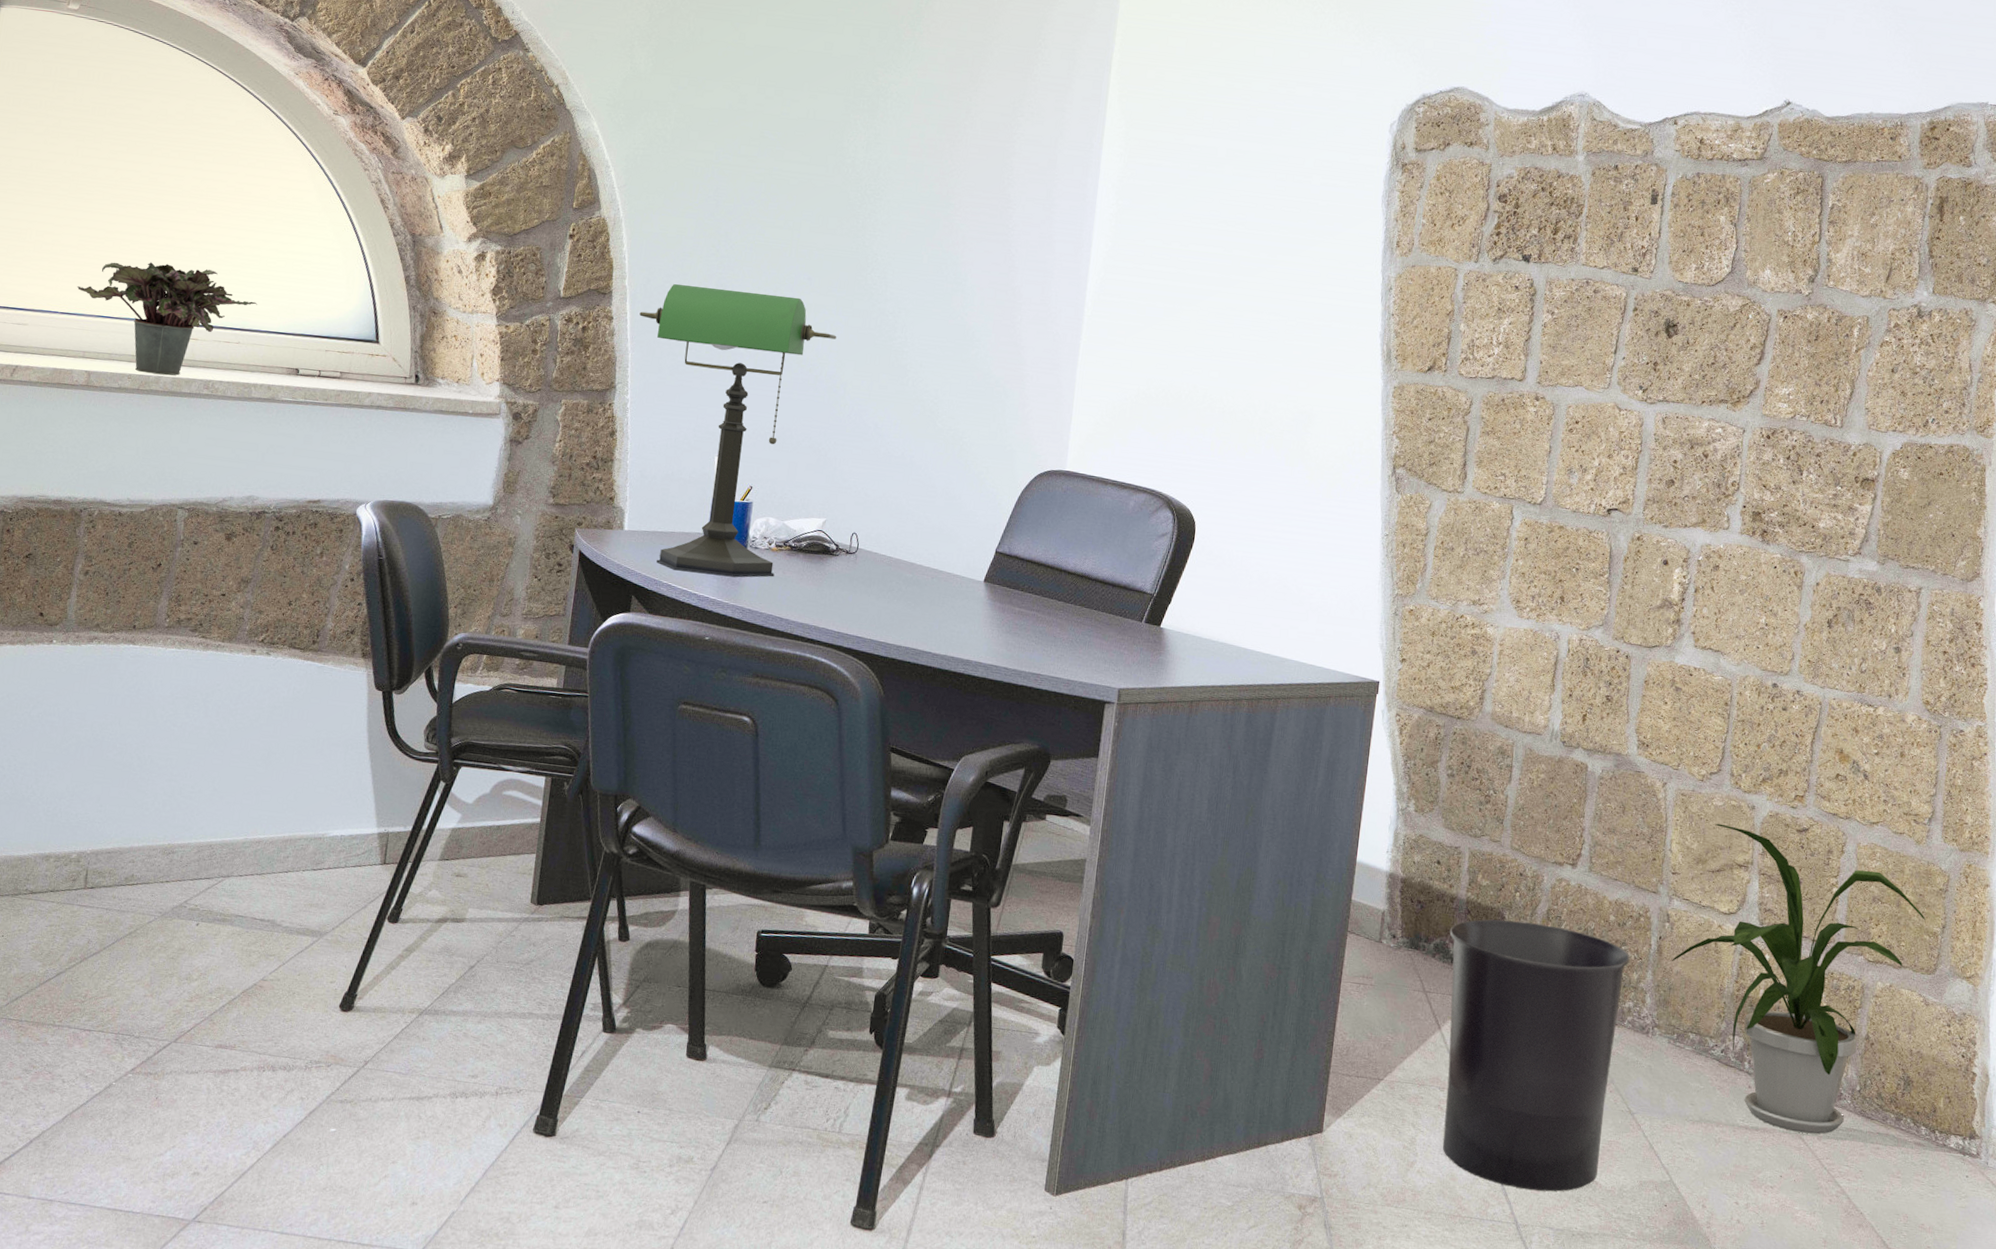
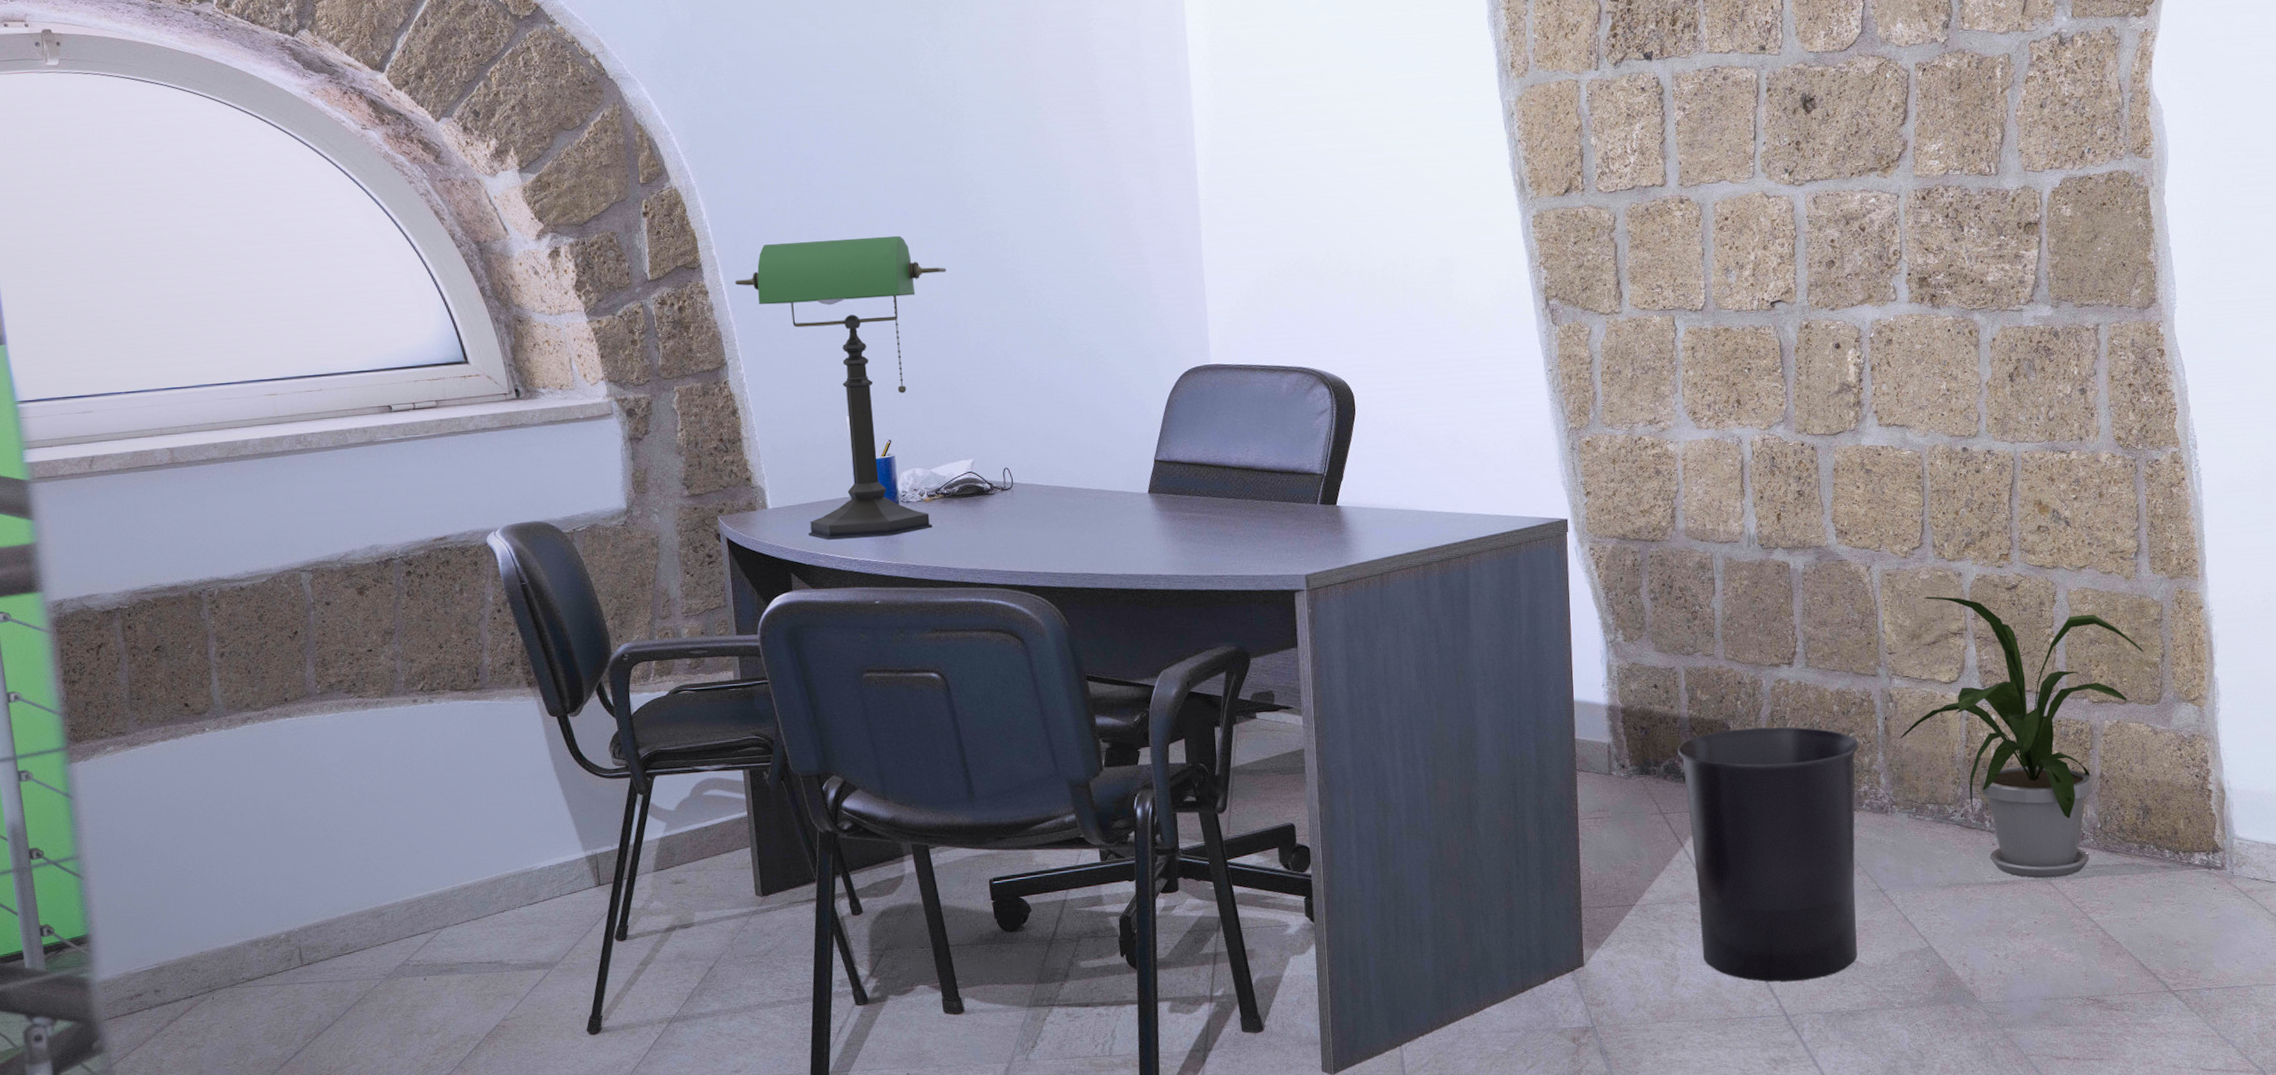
potted plant: present [77,262,257,376] -> none [135,319,331,439]

